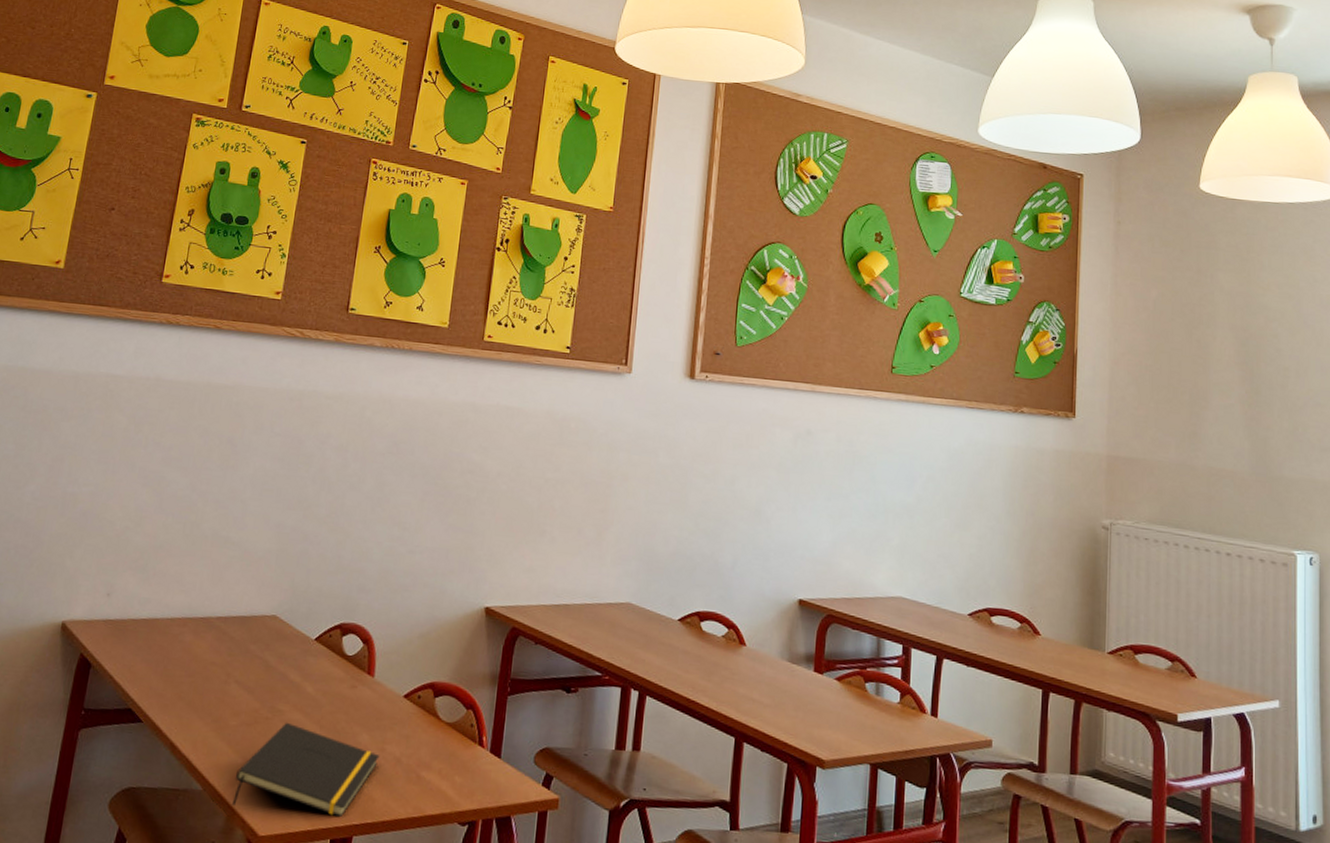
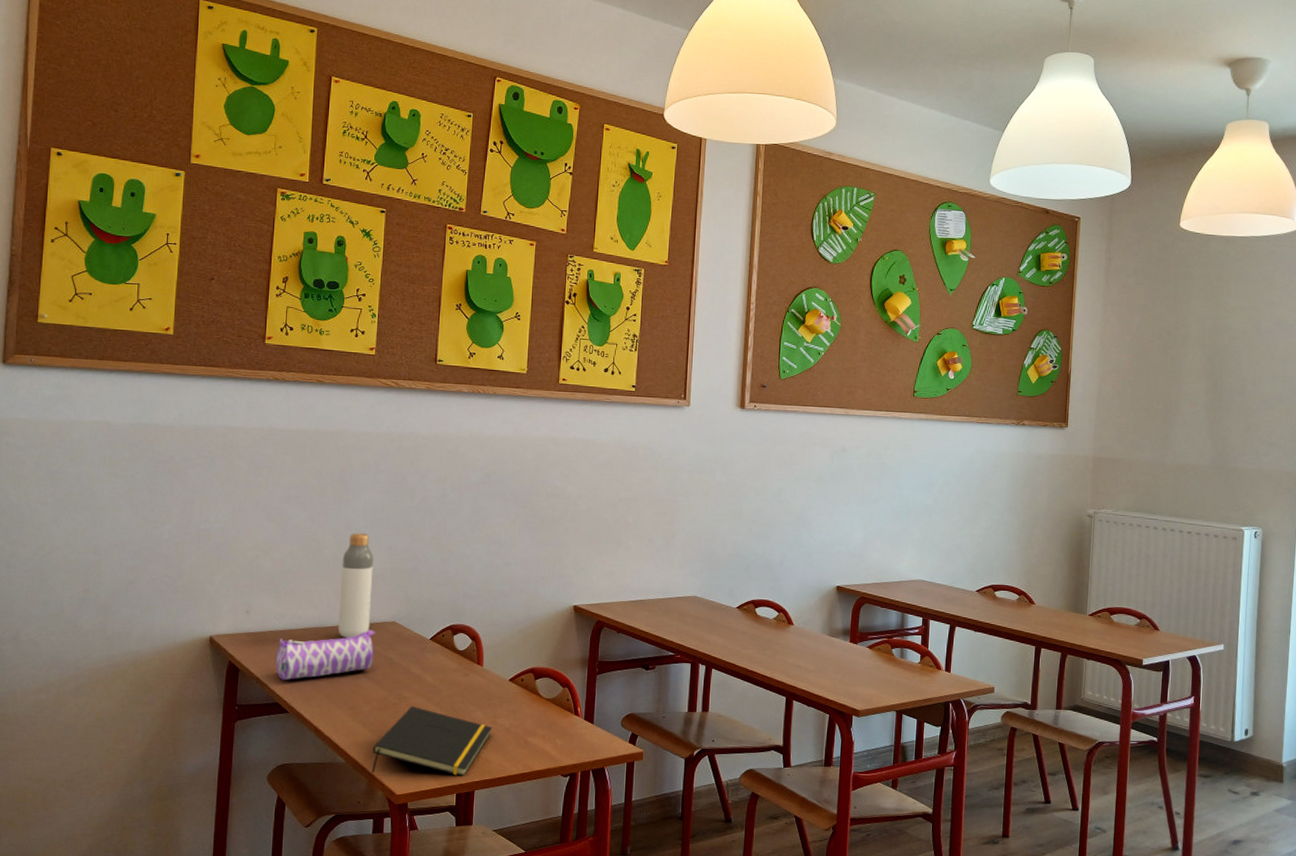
pencil case: none [133,623,253,682] -> present [275,629,376,681]
bottle: none [209,505,259,634] -> present [338,533,374,639]

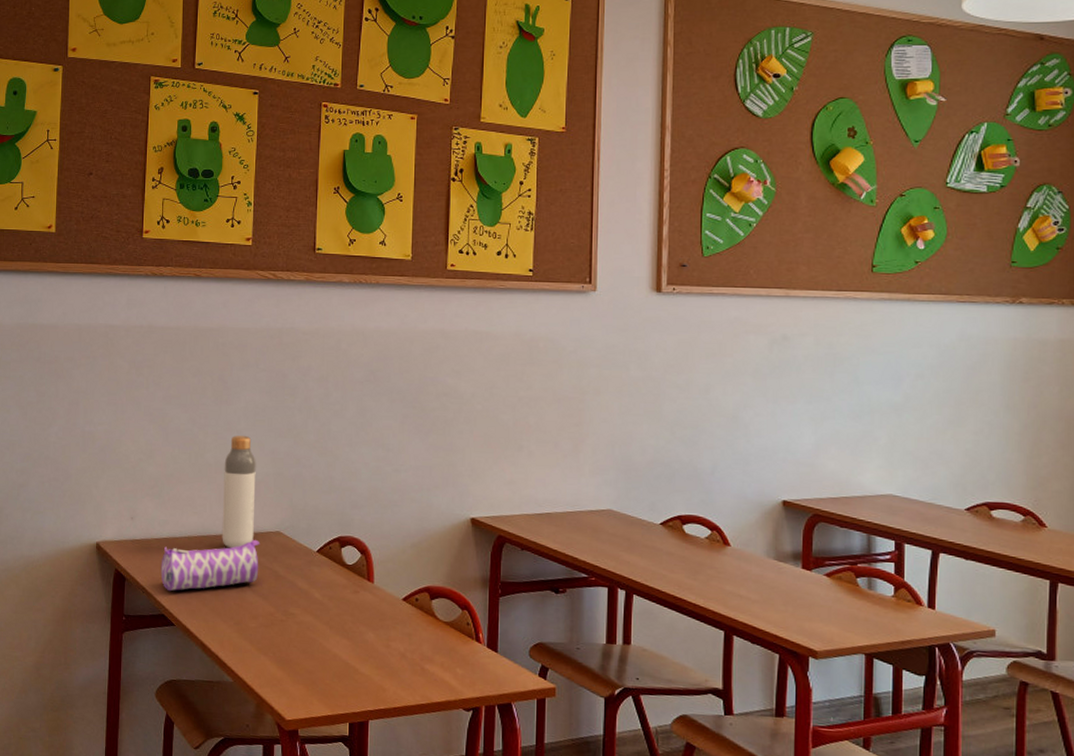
notepad: present [371,705,492,777] -> none [259,623,386,705]

